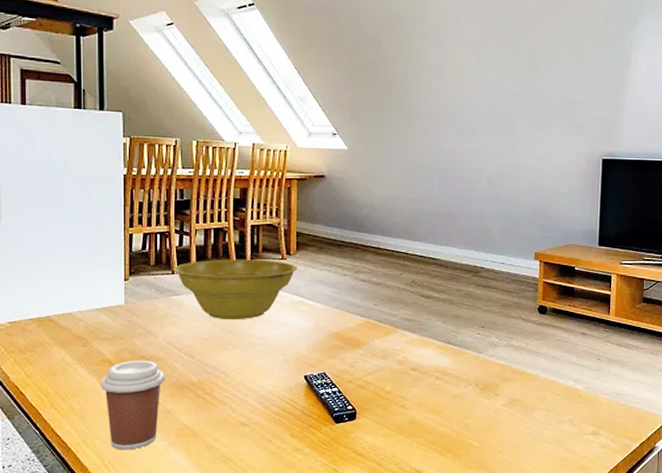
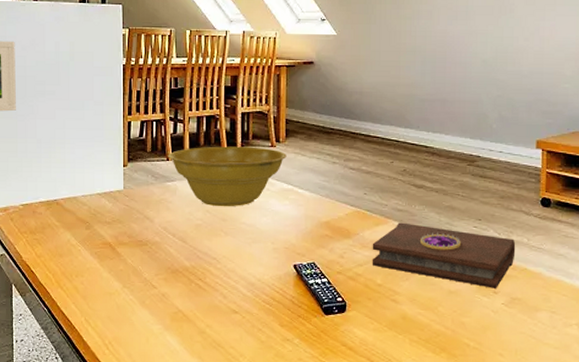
coffee cup: present [100,360,166,450] -> none [101,244,161,331]
book: none [381,331,516,391] -> present [372,222,516,288]

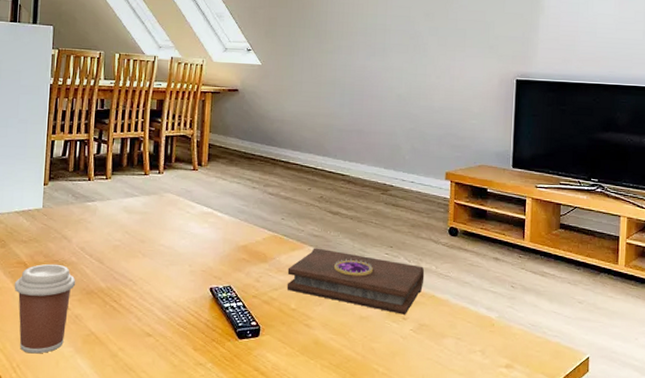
coffee cup: none [101,244,161,331] -> present [14,264,76,354]
planter bowl: present [168,146,287,207] -> none [90,168,208,229]

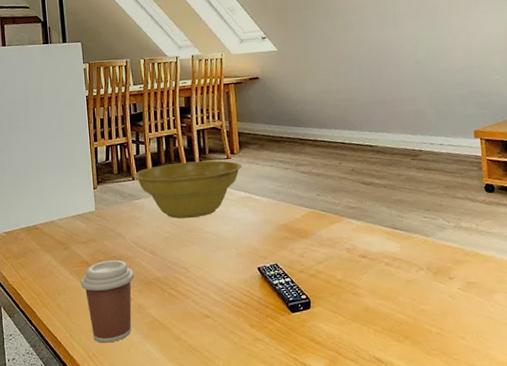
planter bowl: none [90,168,208,229] -> present [133,160,242,219]
book: present [286,248,425,315] -> none [329,219,466,275]

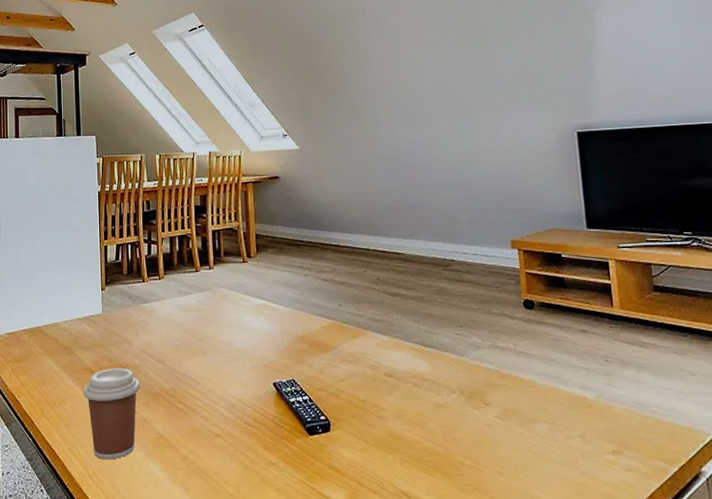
planter bowl: present [133,160,242,219] -> none [143,263,259,326]

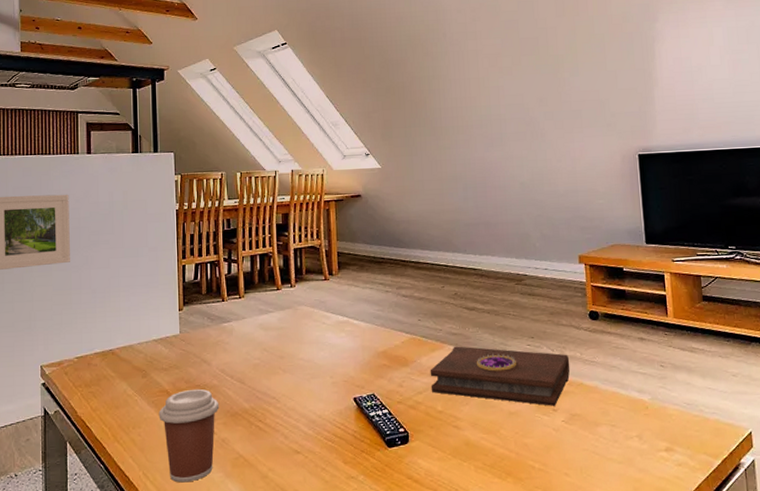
book: none [351,333,503,400] -> present [430,346,571,406]

